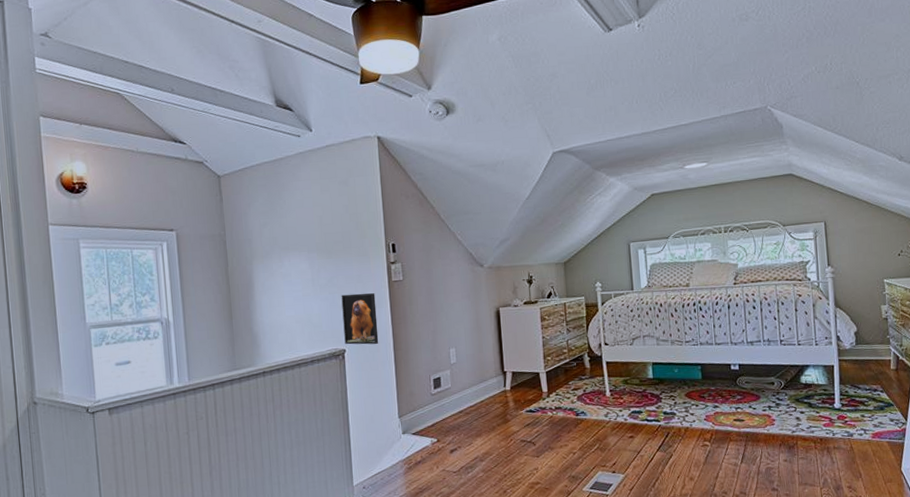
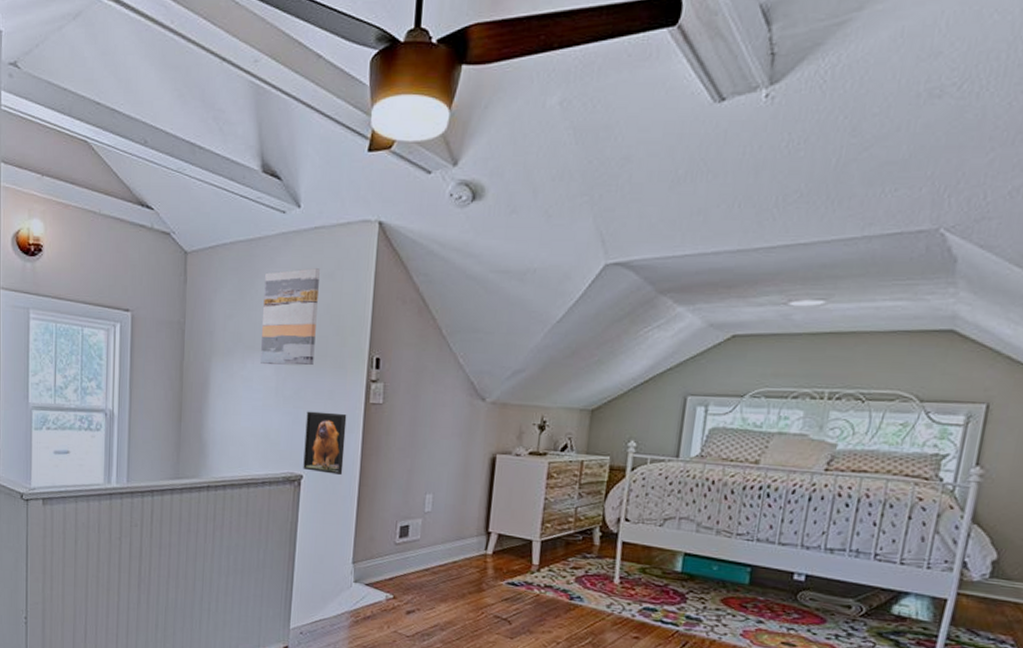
wall art: none [290,178,341,261] -> present [259,268,320,366]

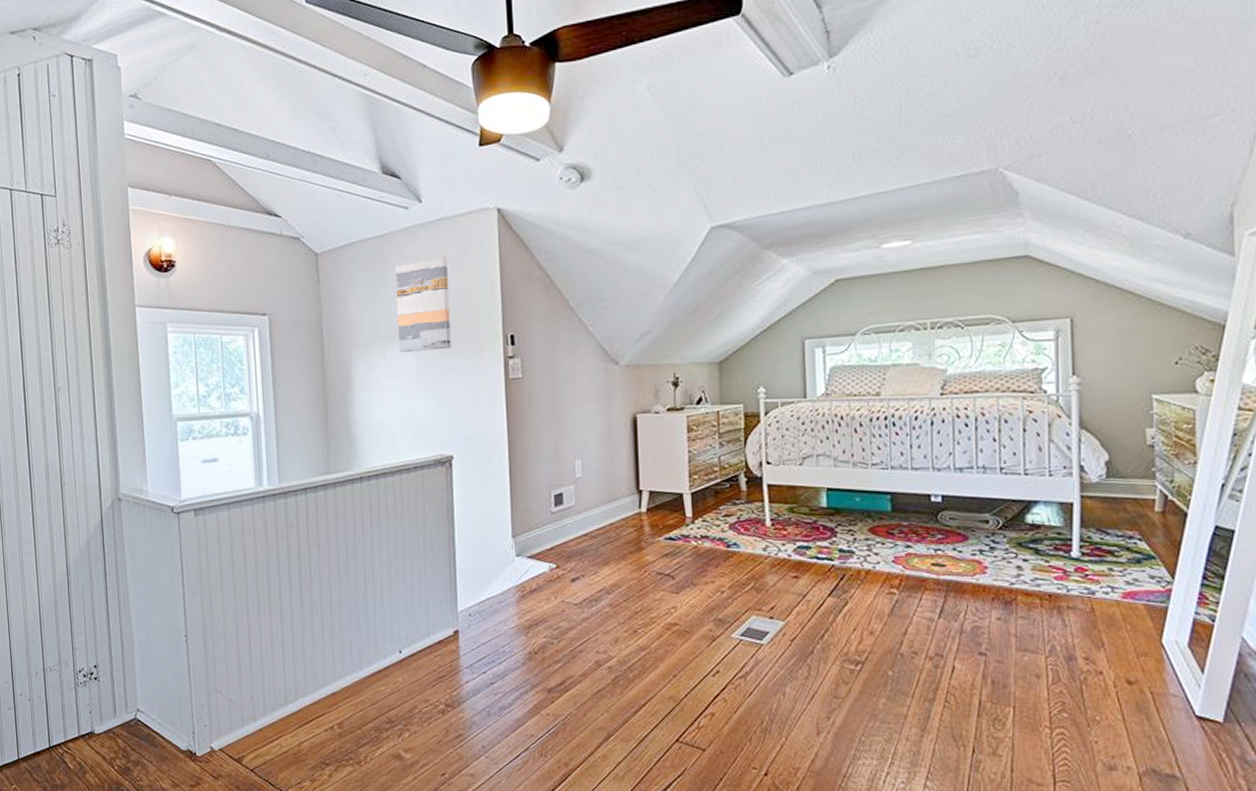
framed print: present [303,411,347,475] -> none [450,391,492,451]

